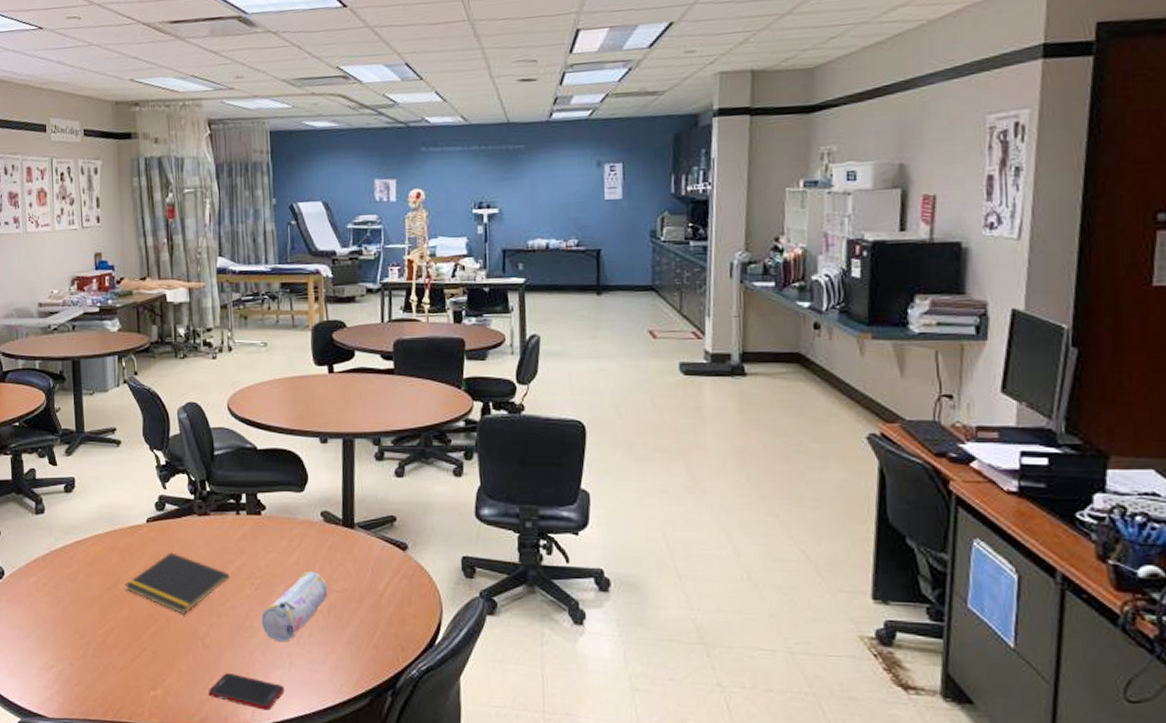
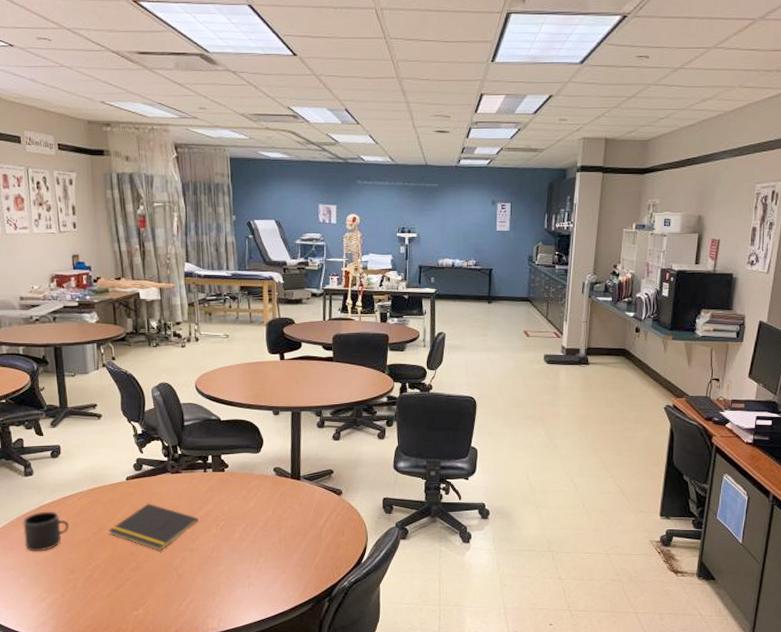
mug: none [31,557,82,608] -> present [23,511,70,552]
cell phone: present [208,673,285,711] -> none [182,594,245,619]
pencil case: present [261,571,328,643] -> none [225,513,279,568]

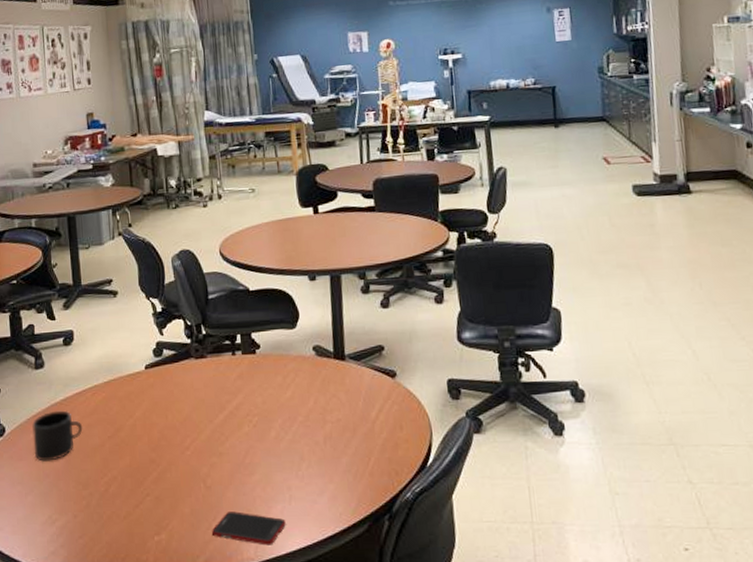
notepad: present [108,503,199,551] -> none [126,396,228,457]
cell phone: none [182,594,245,619] -> present [211,511,286,546]

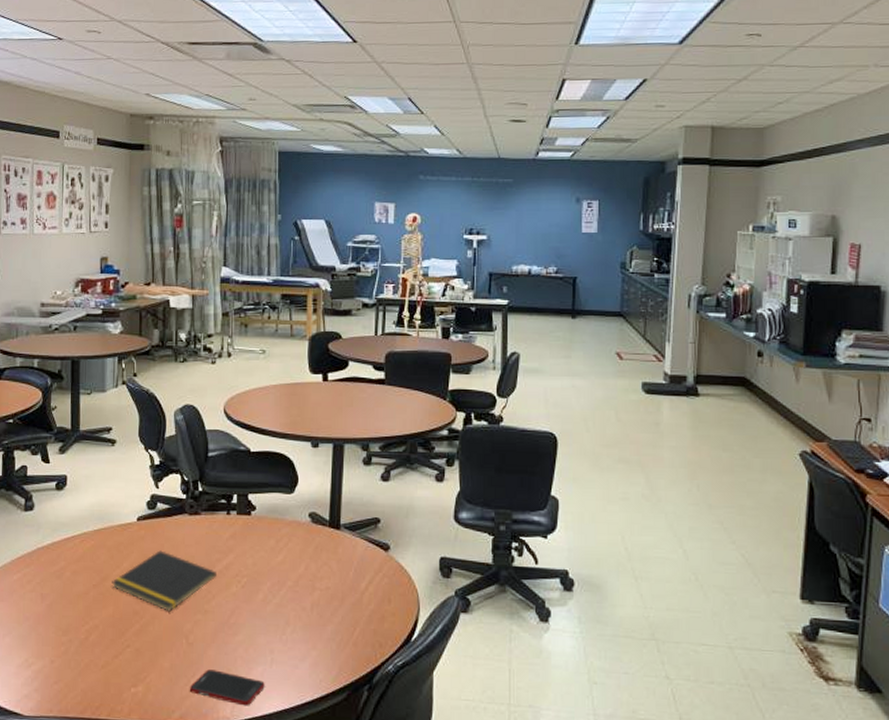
mug: present [32,410,83,462] -> none [16,554,68,605]
notepad: none [126,396,228,457] -> present [112,550,217,612]

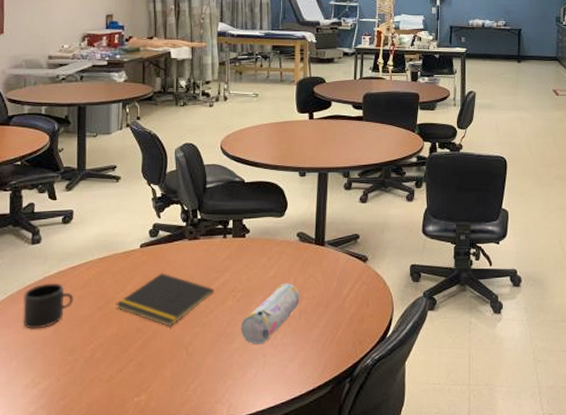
mug: none [16,554,68,605] -> present [23,283,74,329]
cell phone: present [189,669,265,706] -> none [189,375,258,405]
pencil case: none [246,570,312,639] -> present [241,283,300,345]

